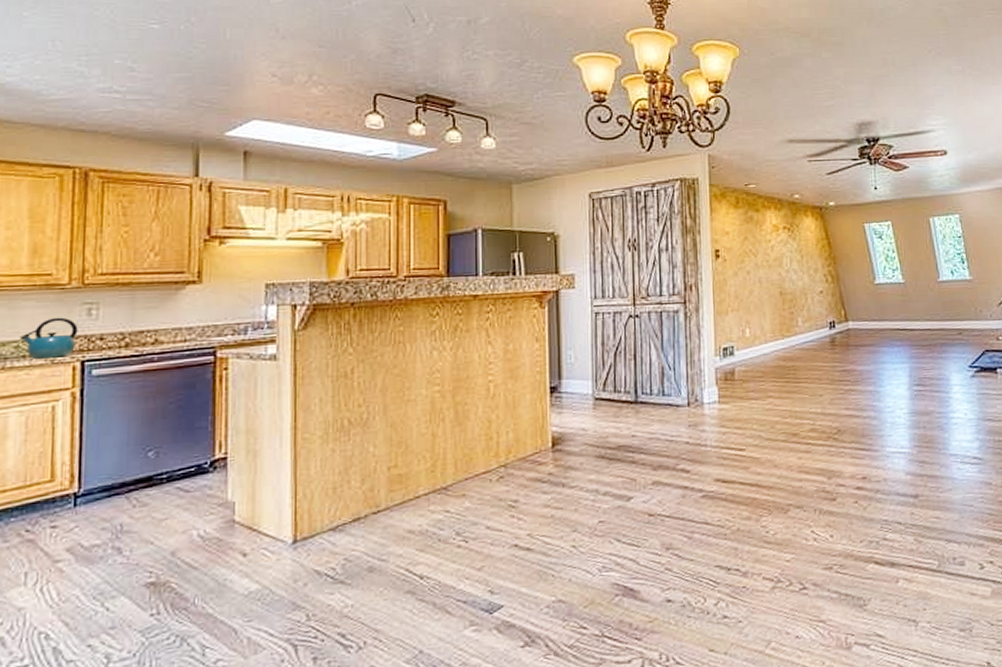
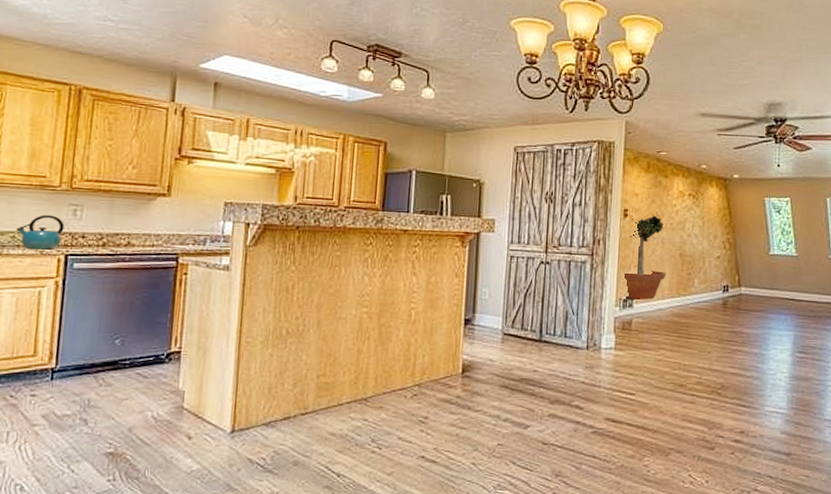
potted tree: none [722,252,767,347] -> present [624,214,666,300]

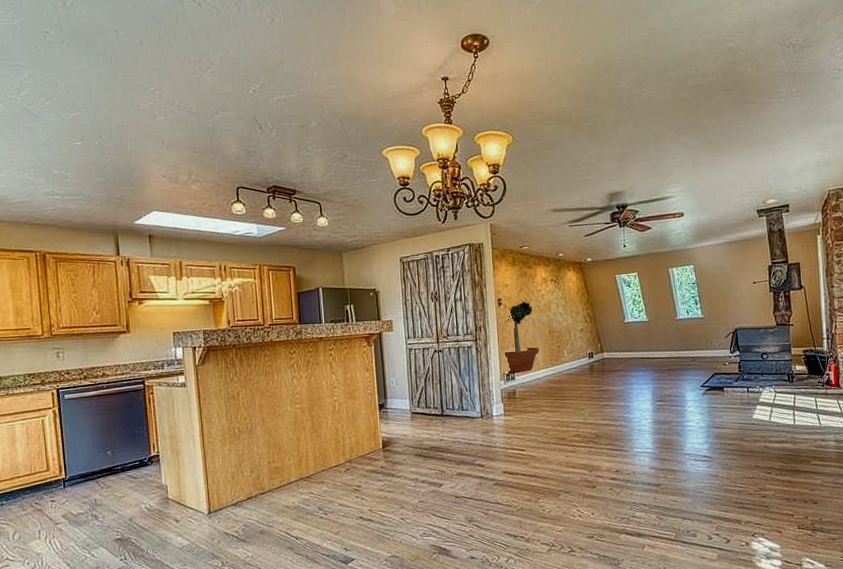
kettle: present [16,214,65,251] -> none [15,358,52,389]

